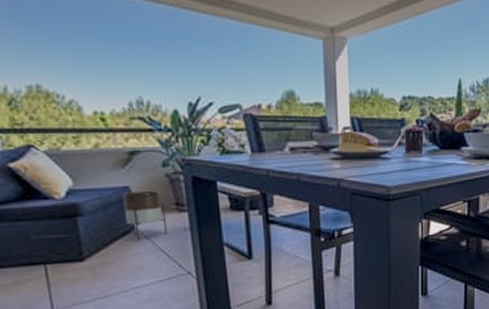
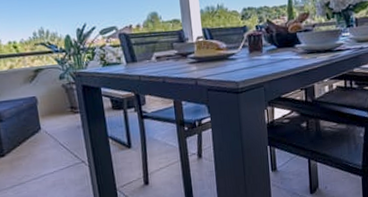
planter: present [122,190,169,242] -> none [30,98,66,139]

